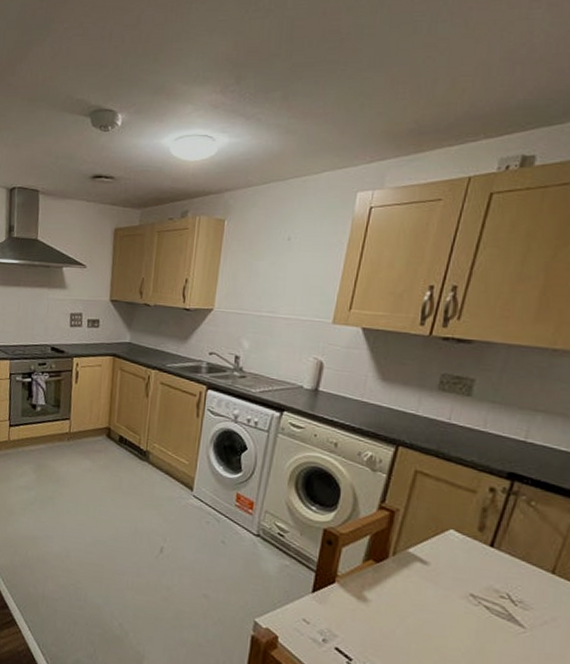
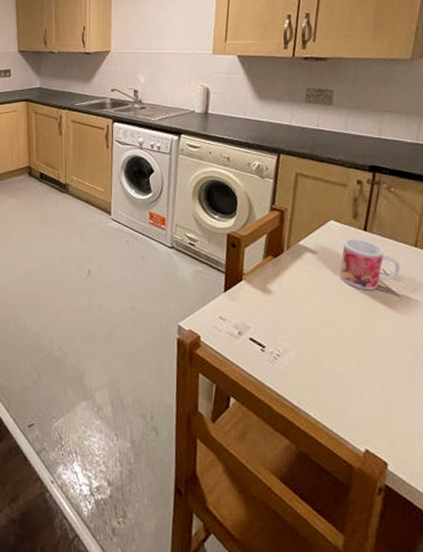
mug: none [453,553,531,616] -> present [340,239,401,290]

